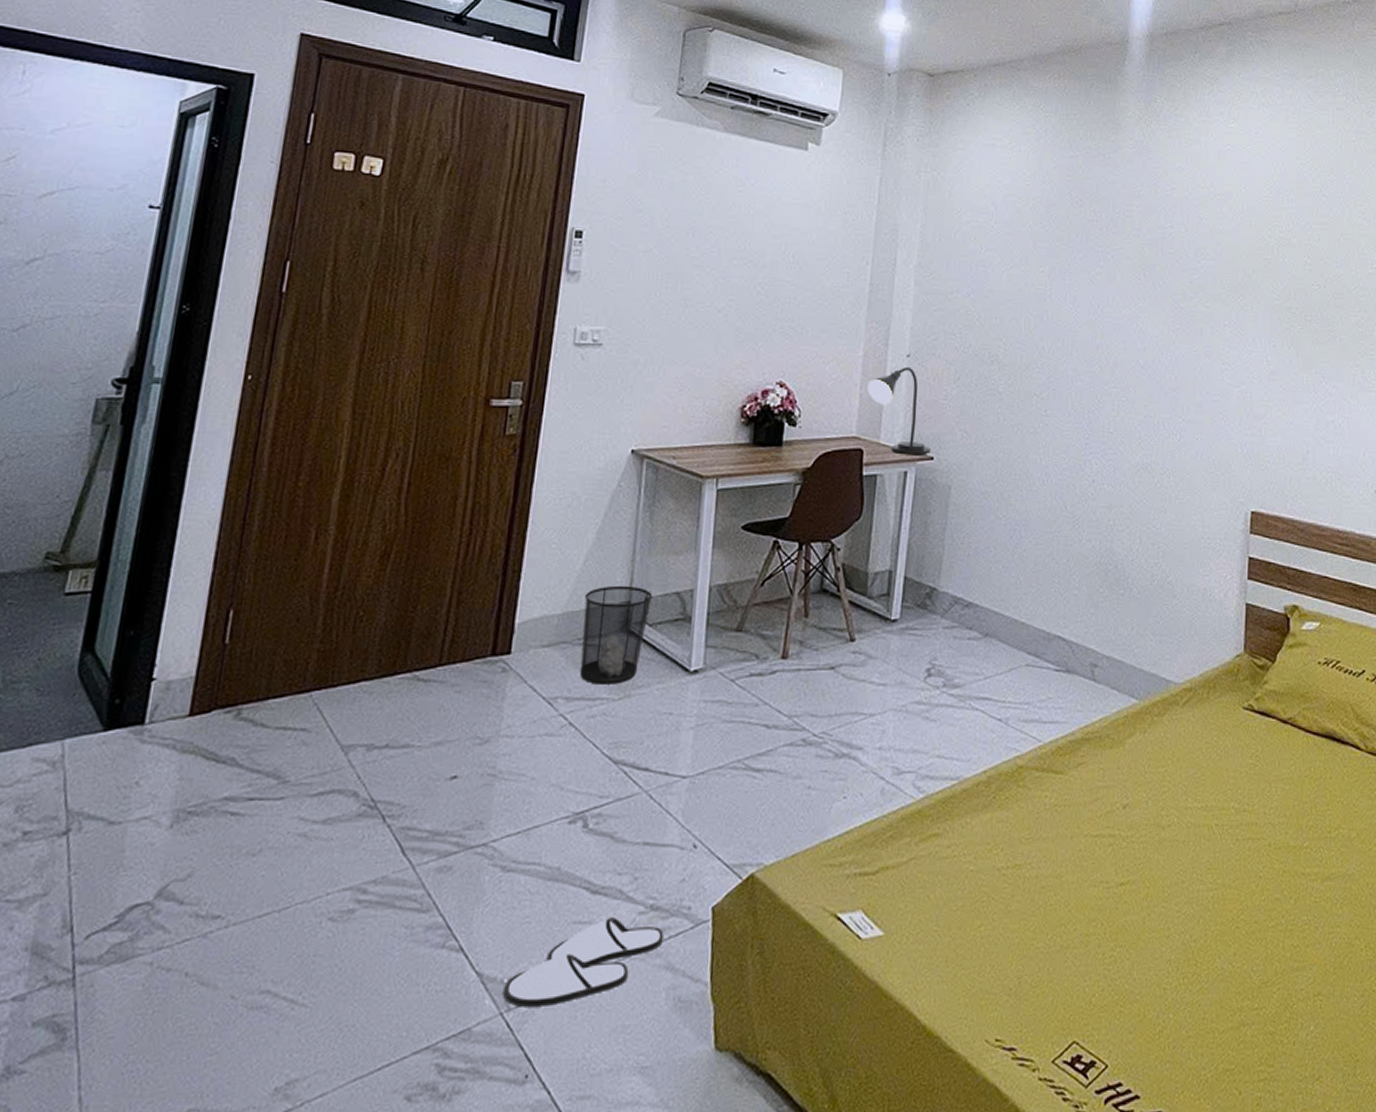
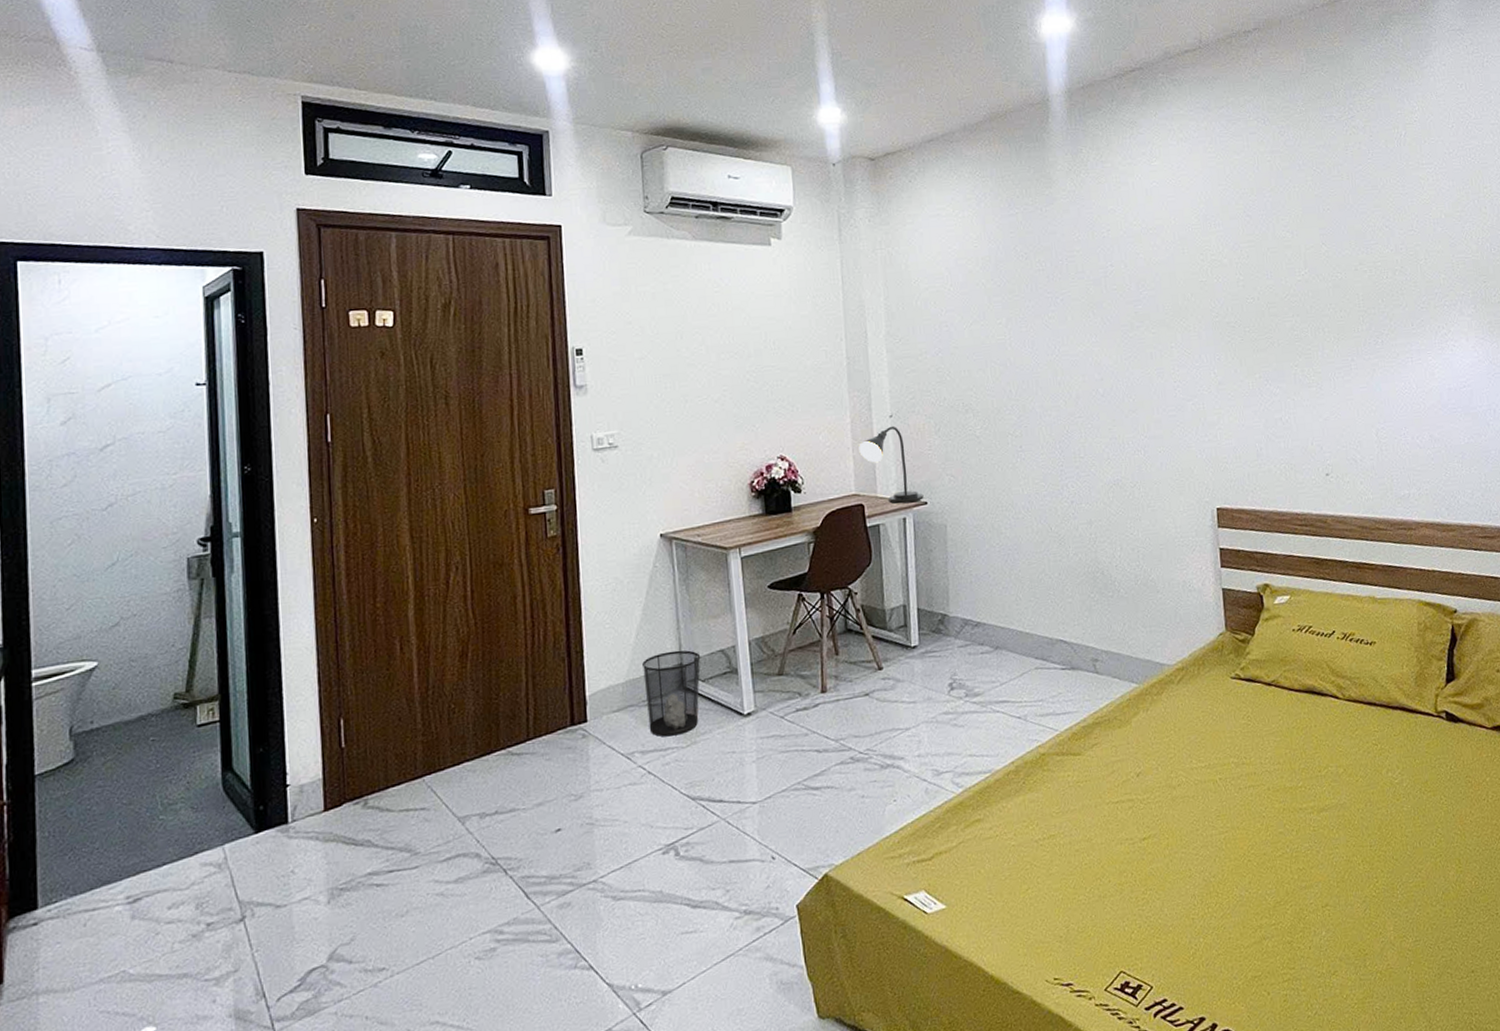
slippers: present [503,918,664,1007] -> none [633,924,760,1007]

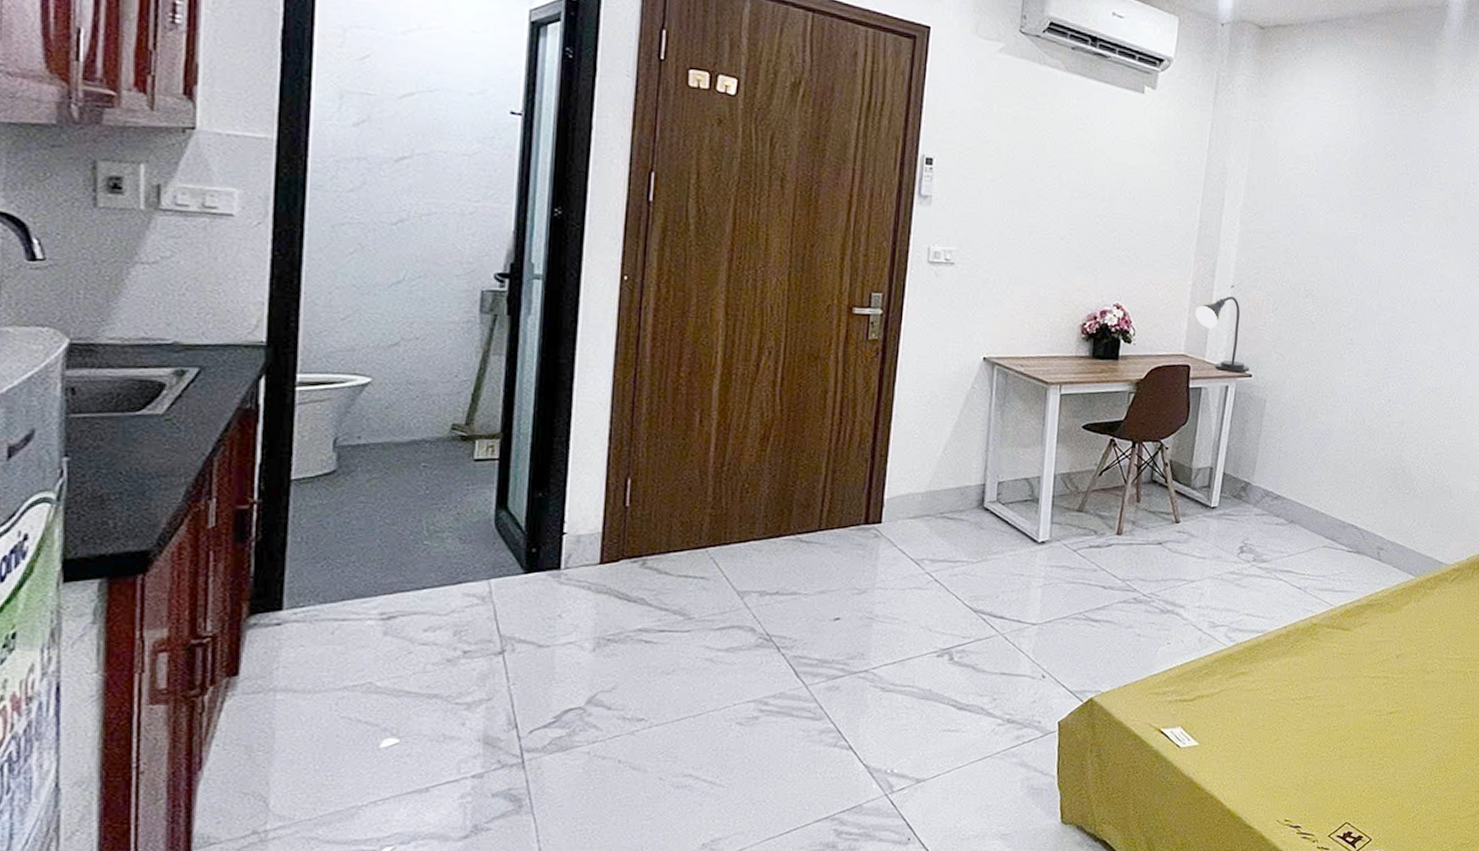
waste bin: present [642,650,701,737] -> none [942,470,1005,551]

